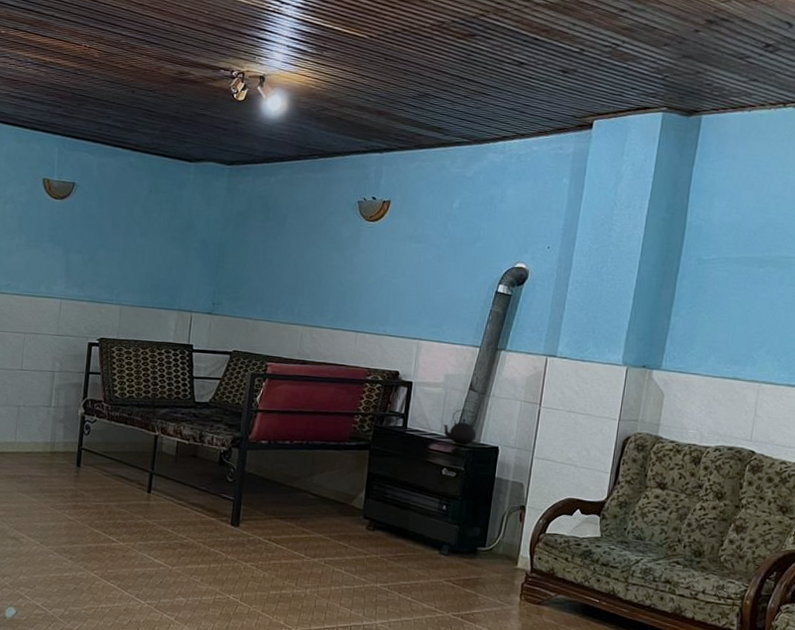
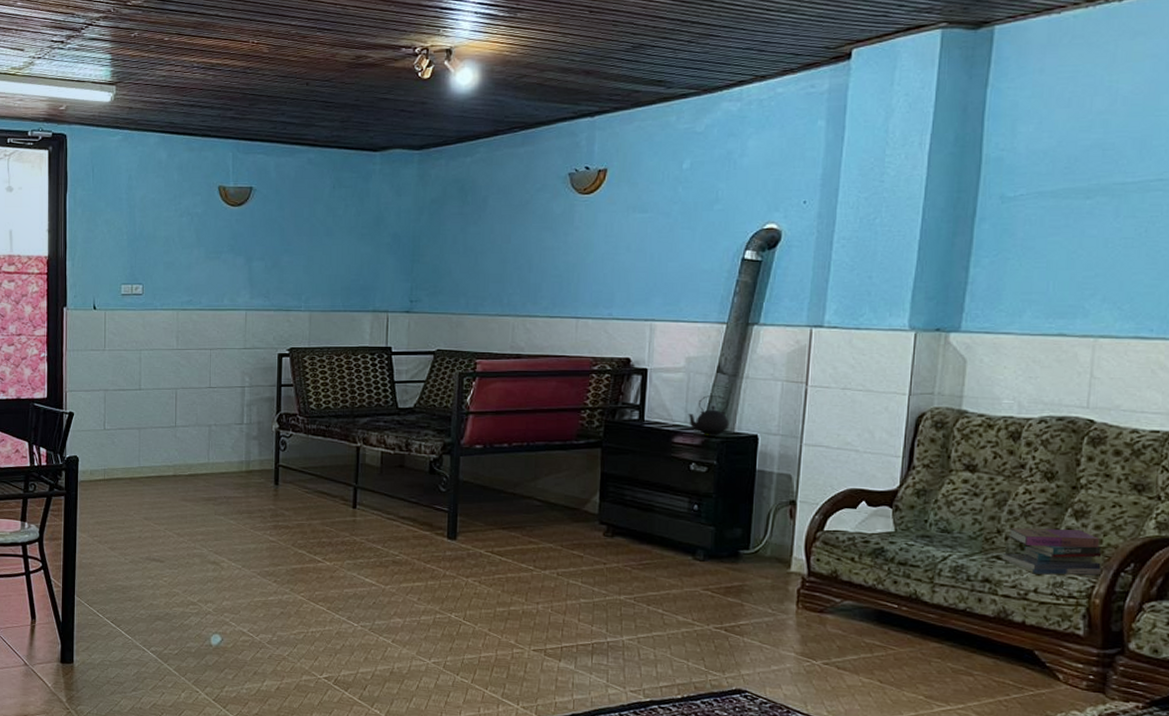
books: none [680,538,754,581] -> present [1002,528,1102,576]

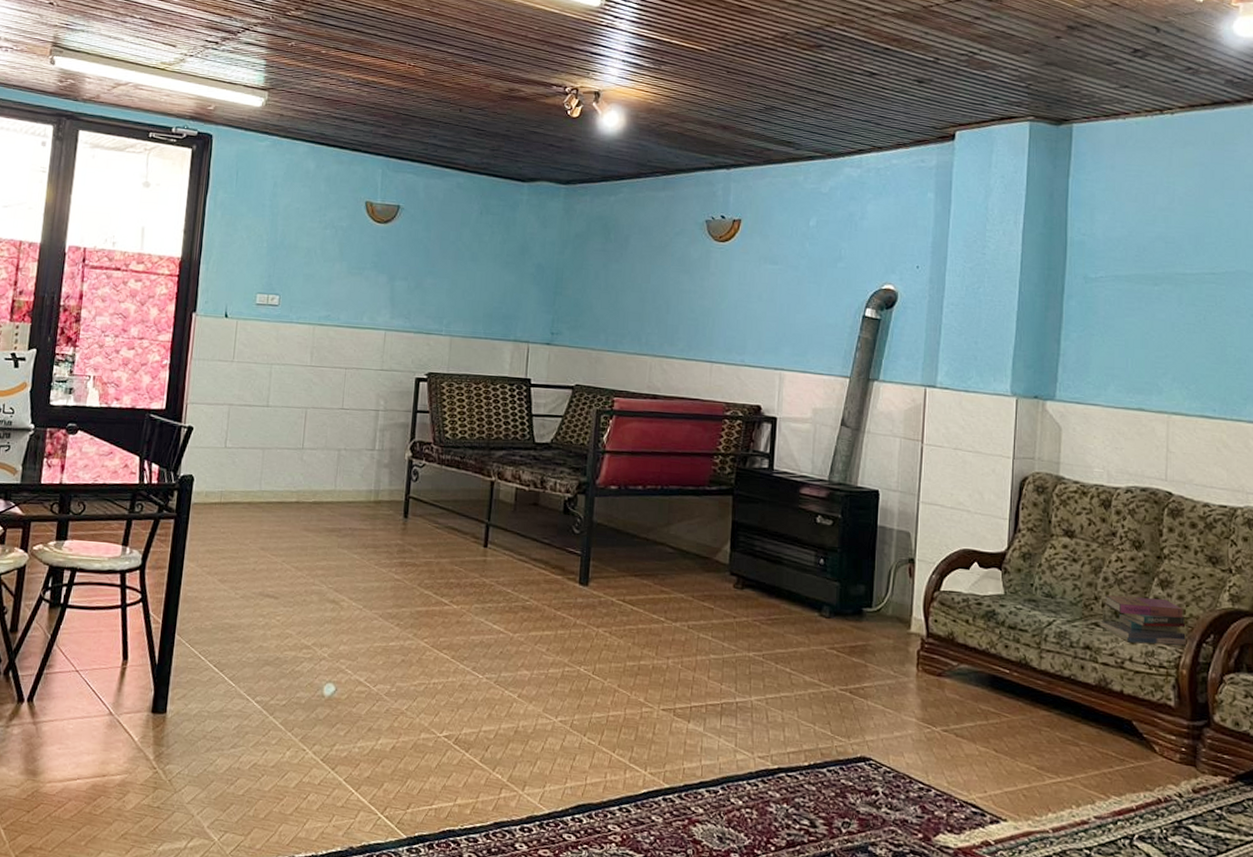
kettle: present [688,395,730,436] -> none [814,448,853,489]

